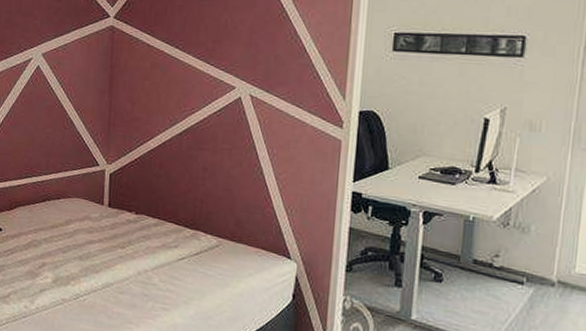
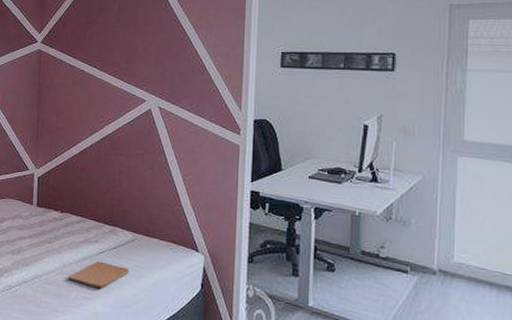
book: none [143,268,212,300] -> present [68,261,129,290]

